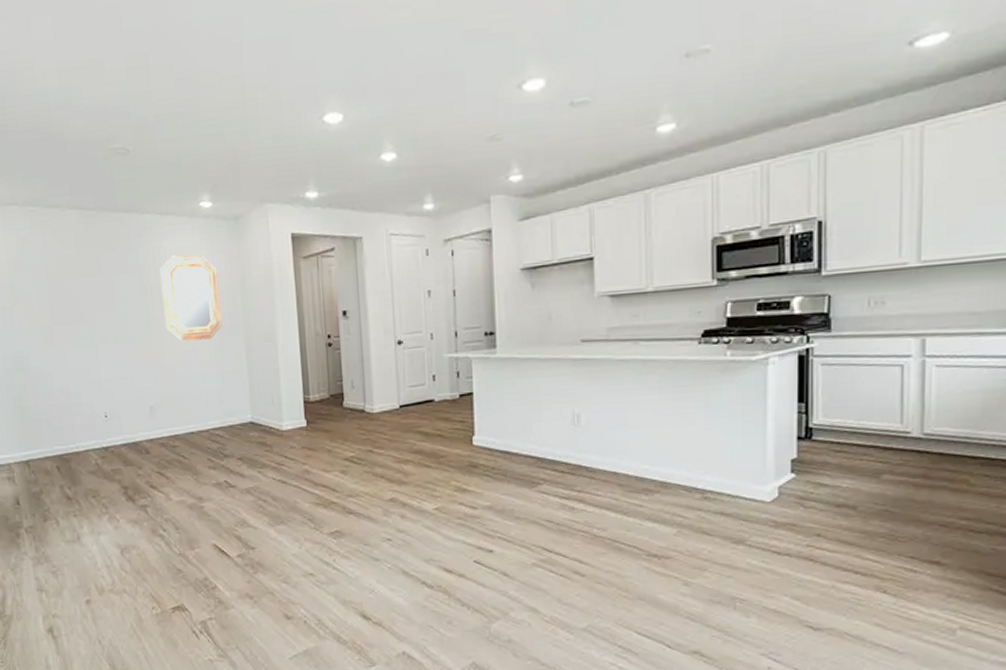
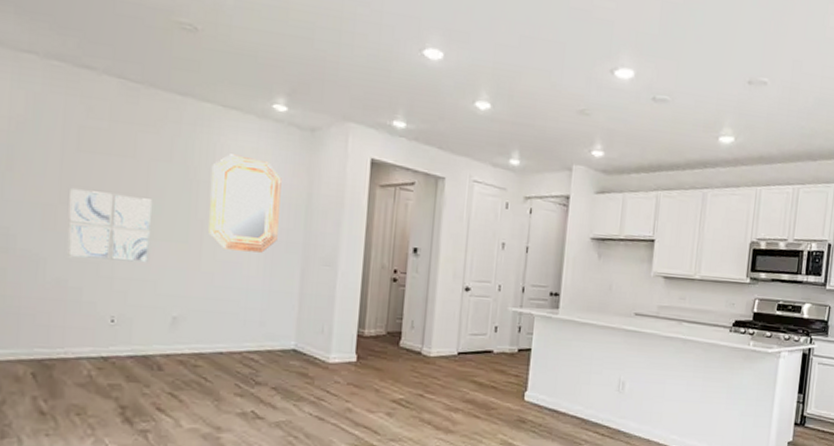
wall art: none [58,308,125,369] -> present [67,189,152,263]

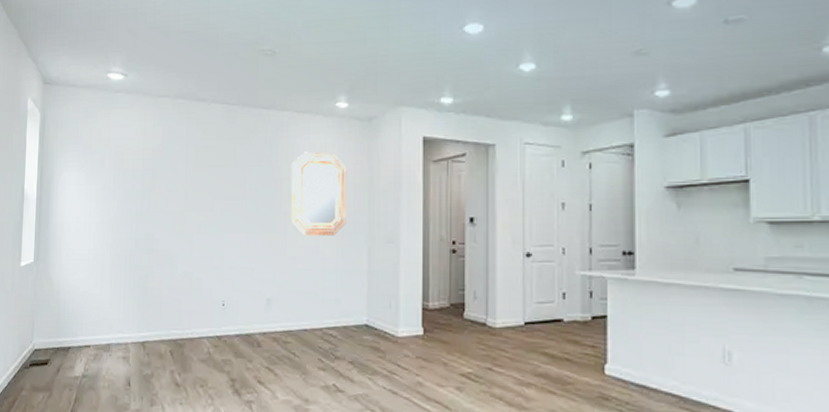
wall art: present [67,189,152,263] -> none [191,198,249,254]

